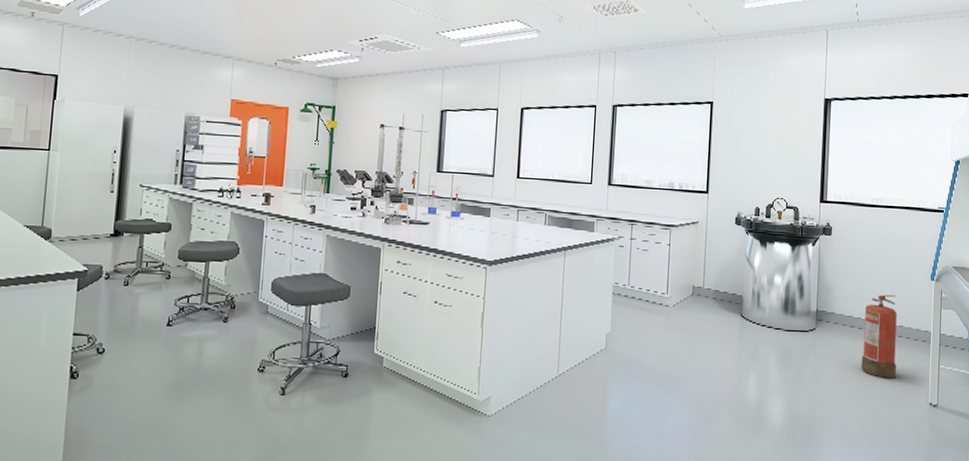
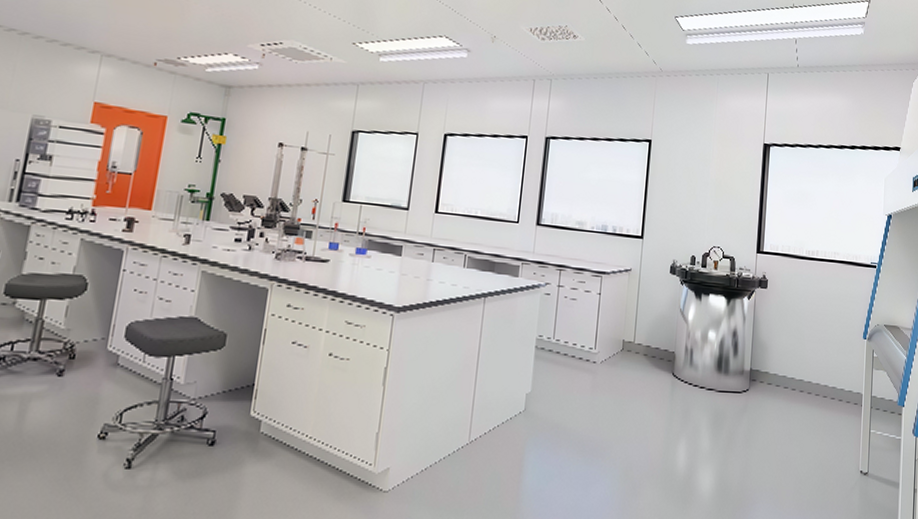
fire extinguisher: present [861,294,897,378] -> none [793,353,830,444]

